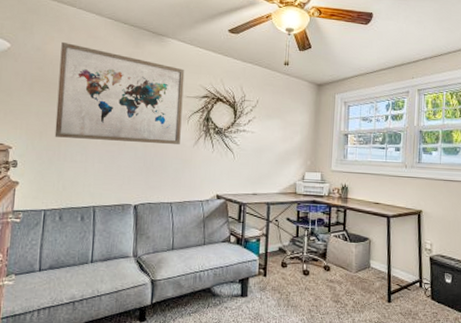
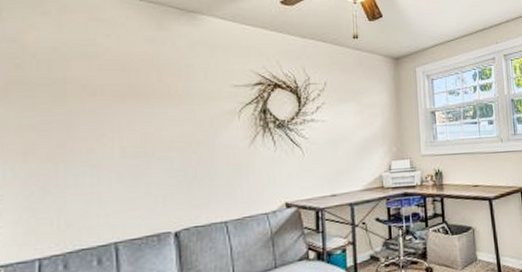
wall art: present [54,41,185,144] -> none [47,28,231,157]

